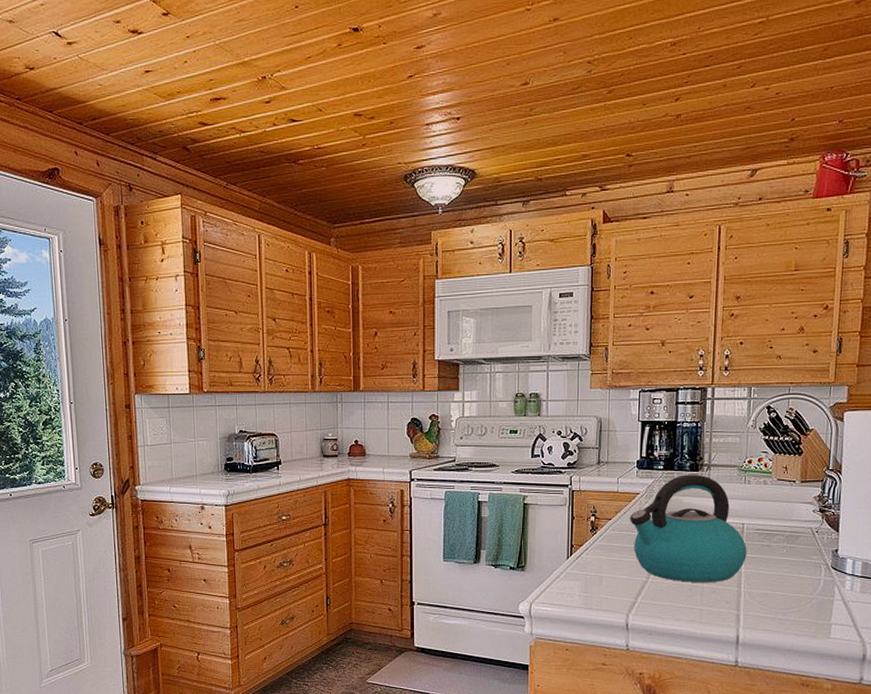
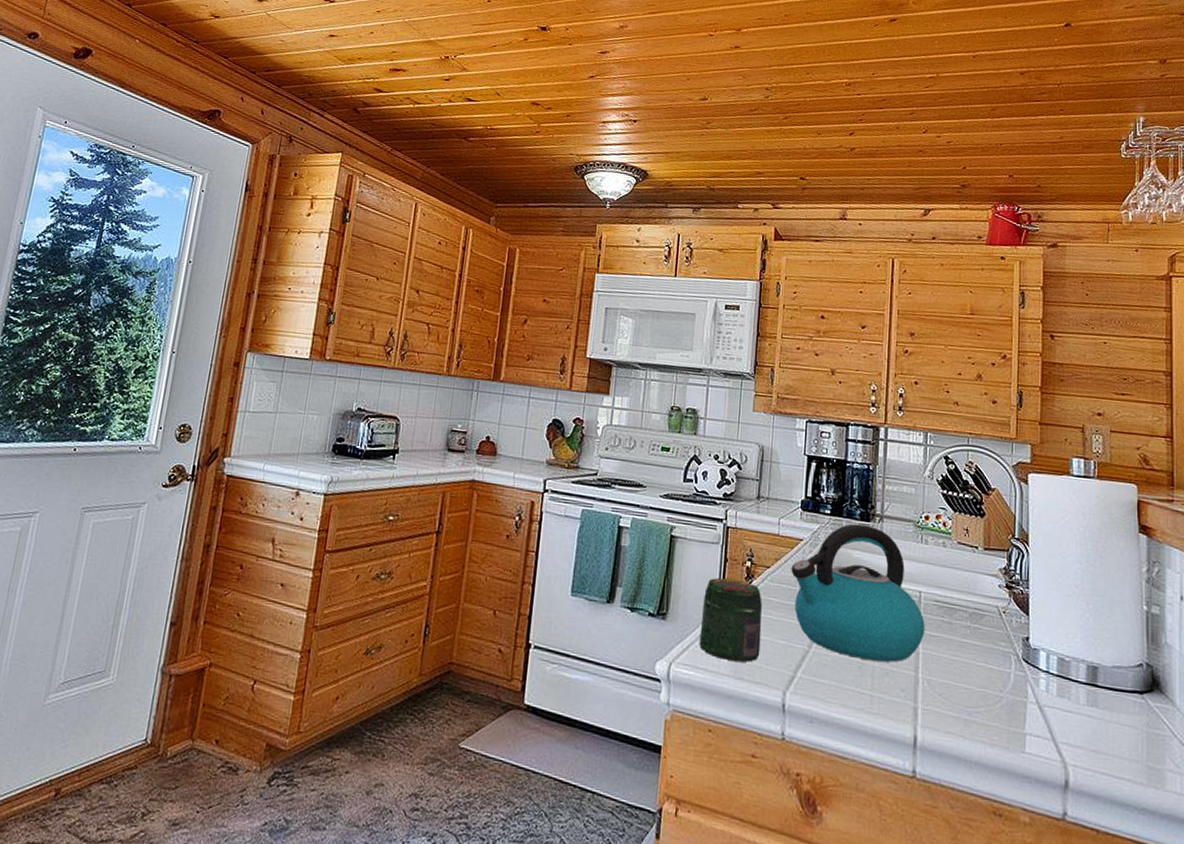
jar: none [554,532,606,597] -> present [699,577,762,662]

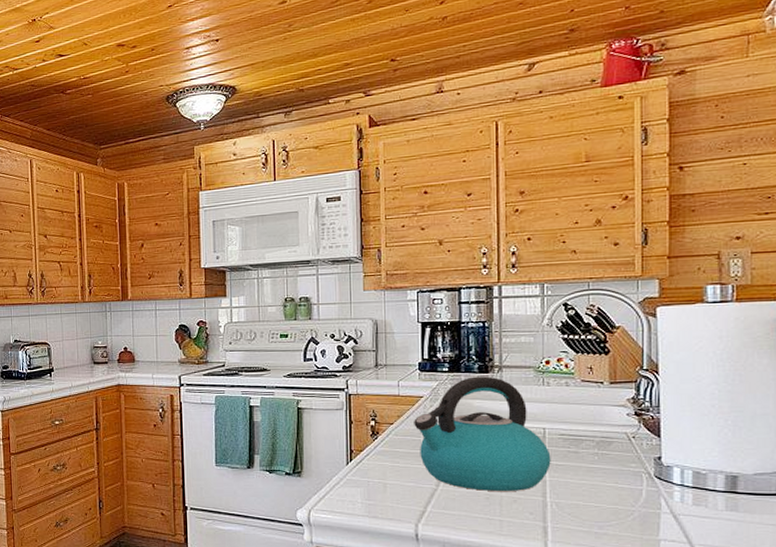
jar: present [699,577,762,662] -> none [333,437,391,504]

